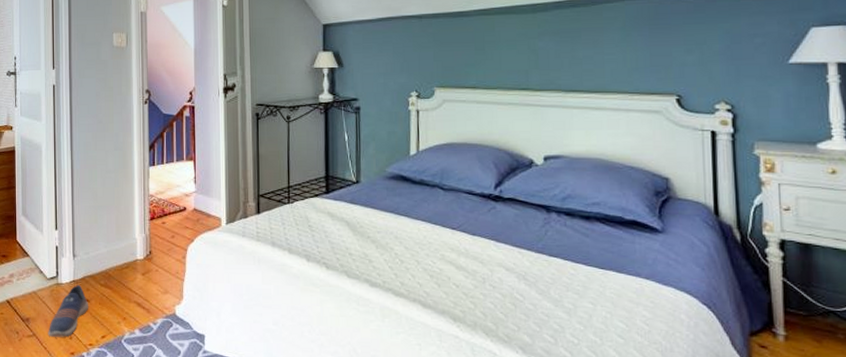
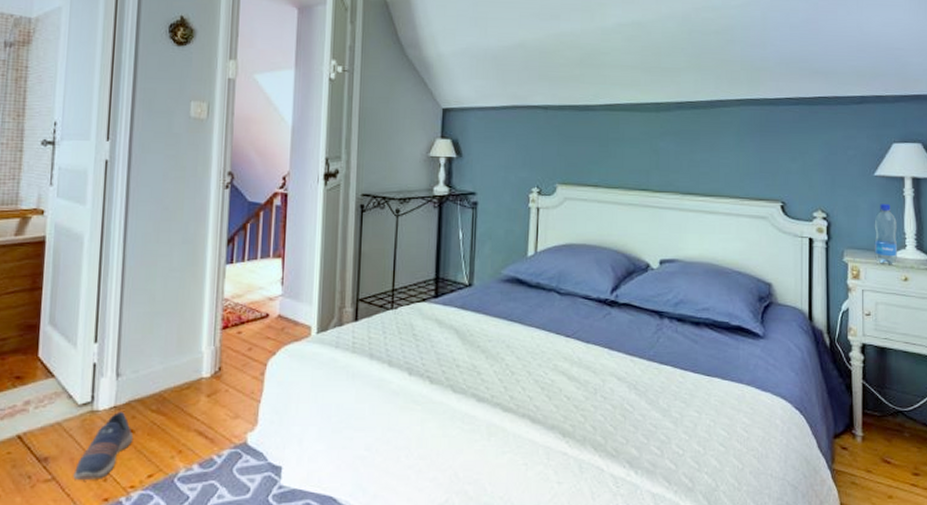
bottle: none [790,93,821,156] -> present [874,204,897,264]

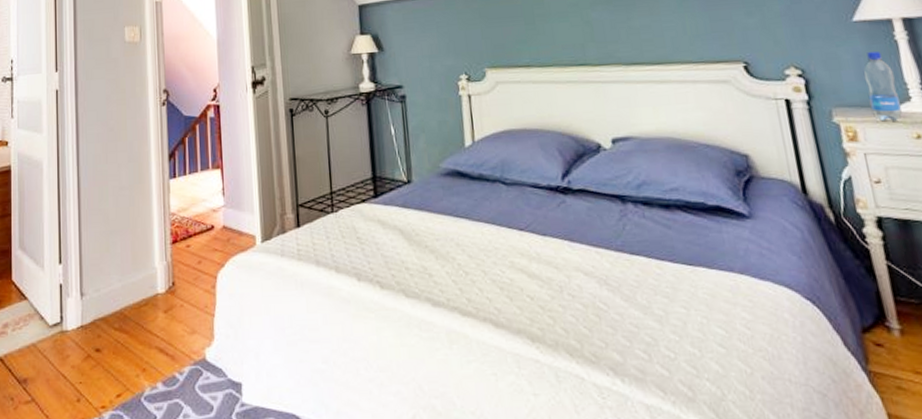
shoe: present [73,411,134,480] -> none [50,330,101,401]

